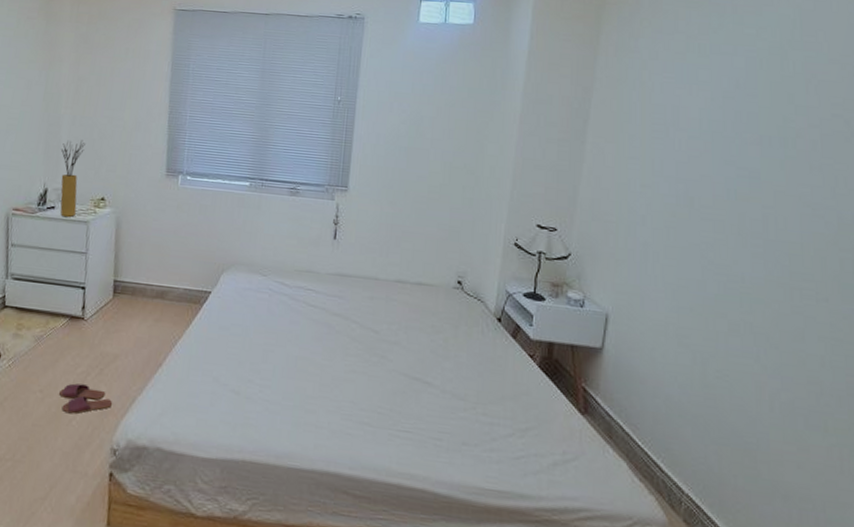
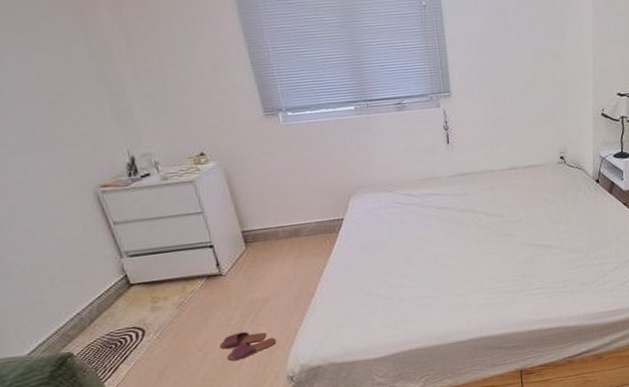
vase: present [60,140,86,217] -> none [133,95,177,181]

